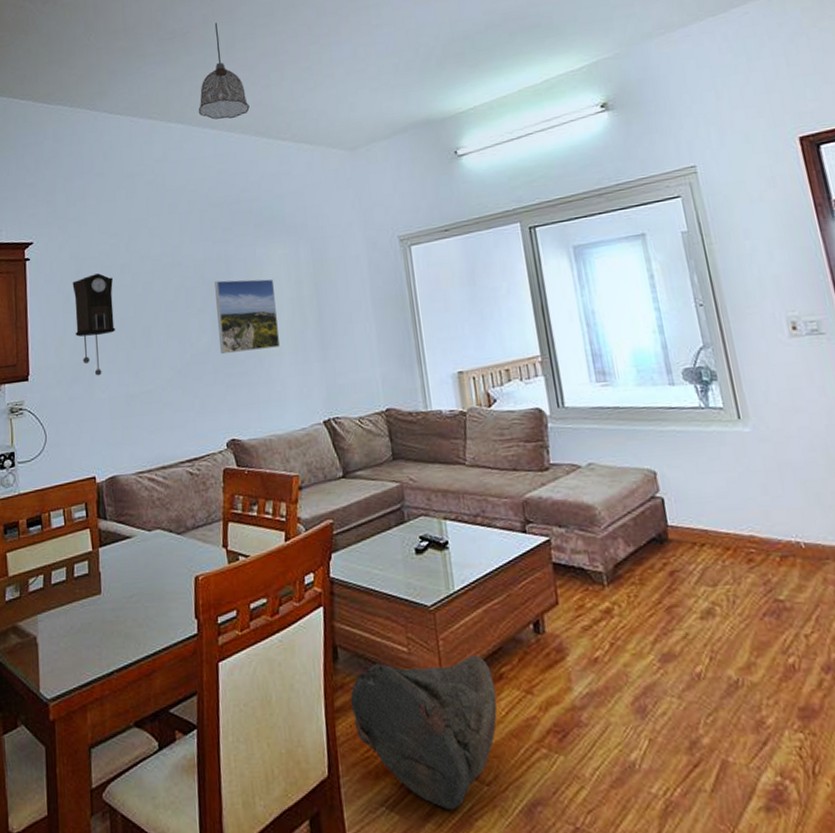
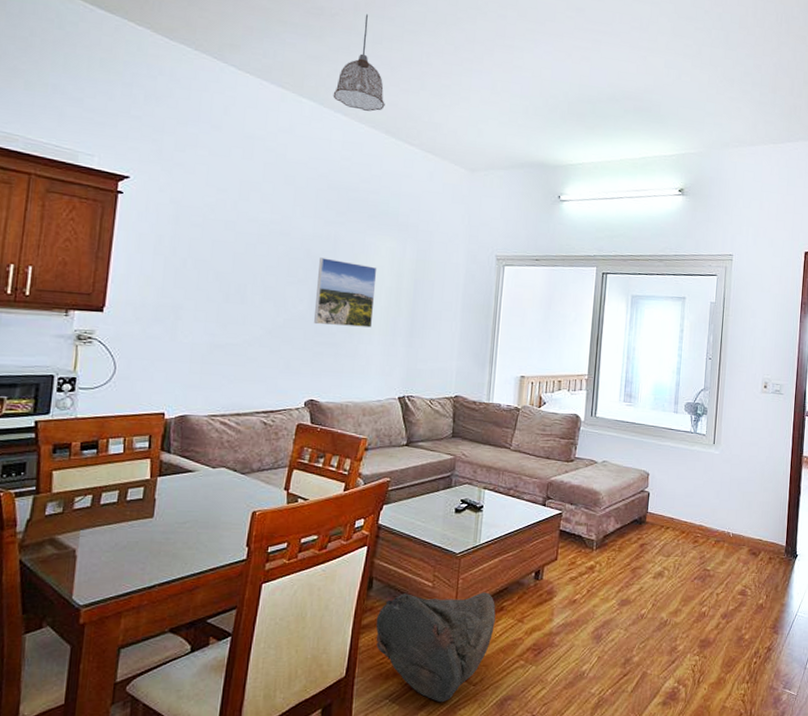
pendulum clock: present [72,273,116,376] -> none [164,223,214,321]

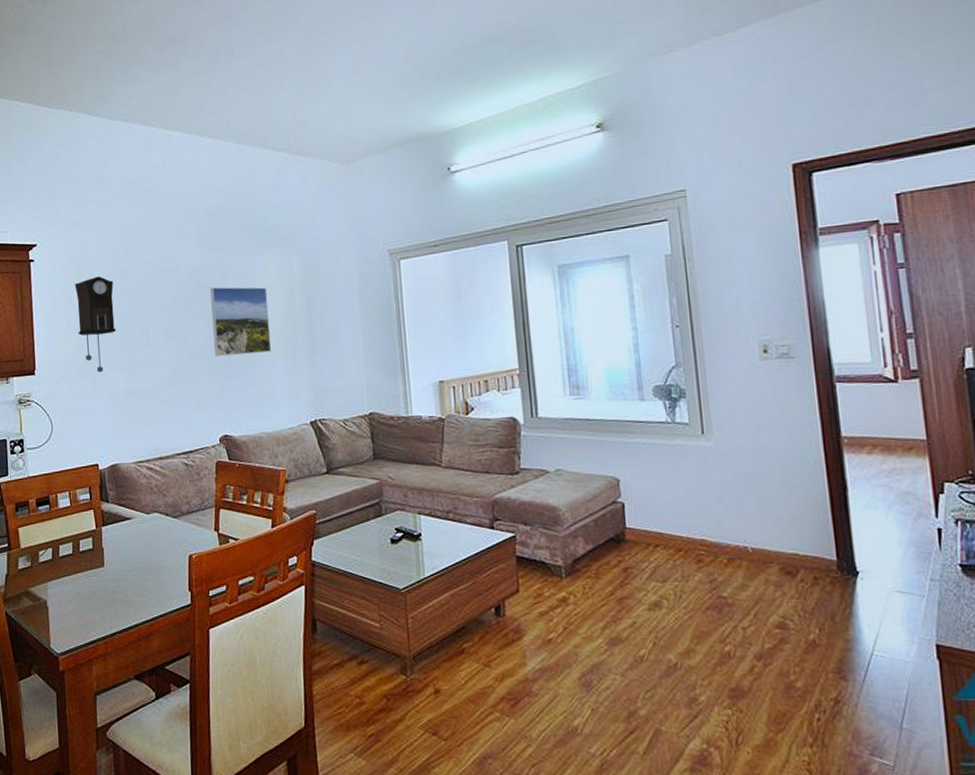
pendulum clock: none [164,223,214,321] -> present [75,276,116,373]
pendant lamp: present [333,14,385,112] -> none [196,28,247,128]
bag: present [376,592,496,703] -> none [326,632,458,759]

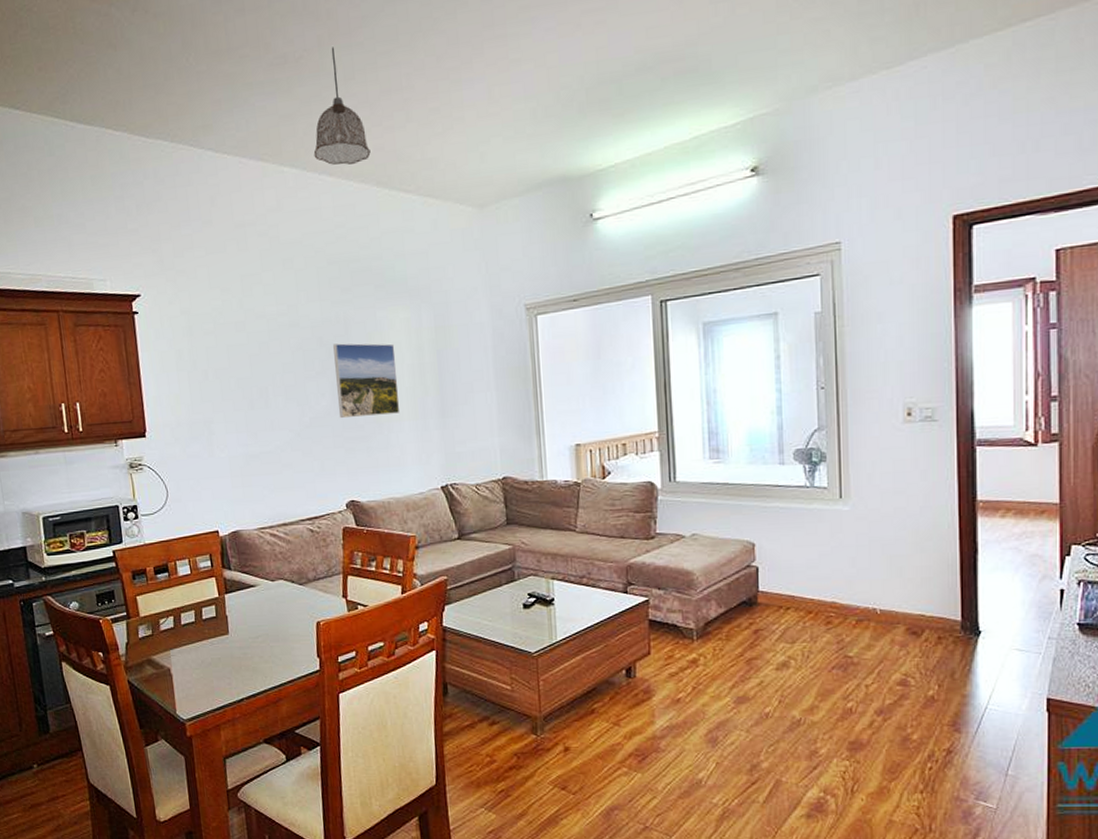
pendulum clock: present [75,276,116,373] -> none [185,330,233,435]
pendant lamp: none [196,28,247,128] -> present [313,47,371,165]

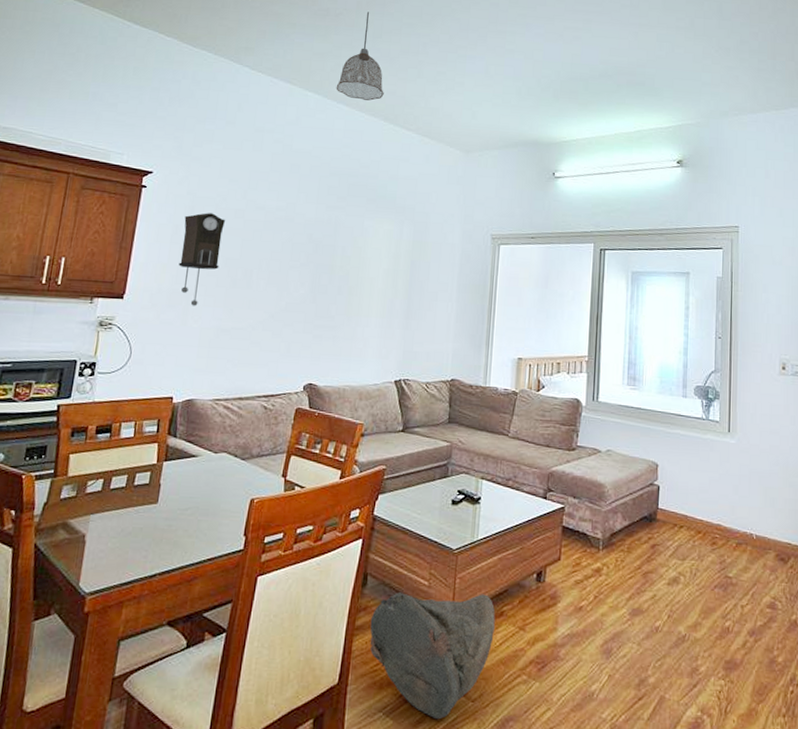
pendulum clock: none [185,330,233,435] -> present [178,213,225,306]
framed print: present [333,343,400,419] -> none [314,242,375,310]
bag: none [457,694,587,812] -> present [370,592,495,720]

